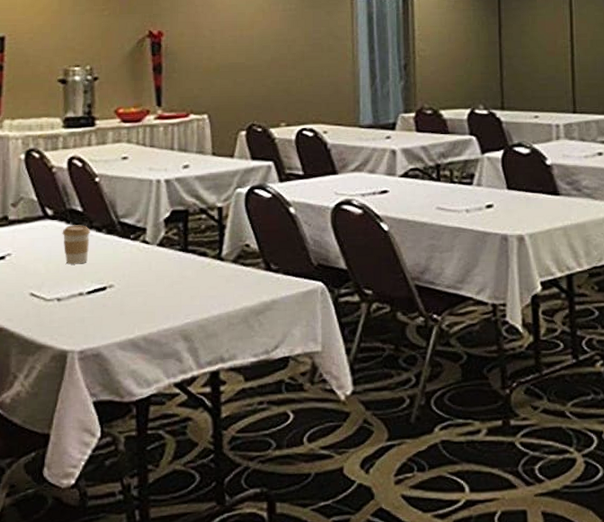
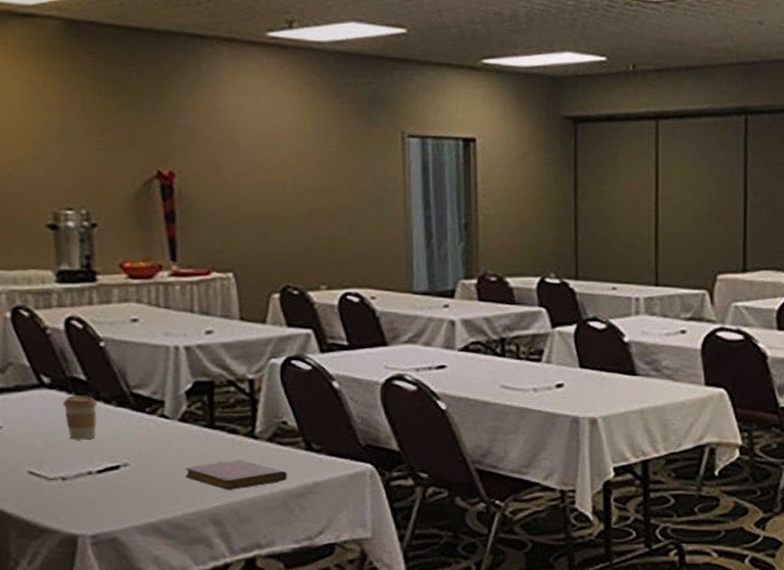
notebook: none [161,280,249,308] -> present [185,460,287,490]

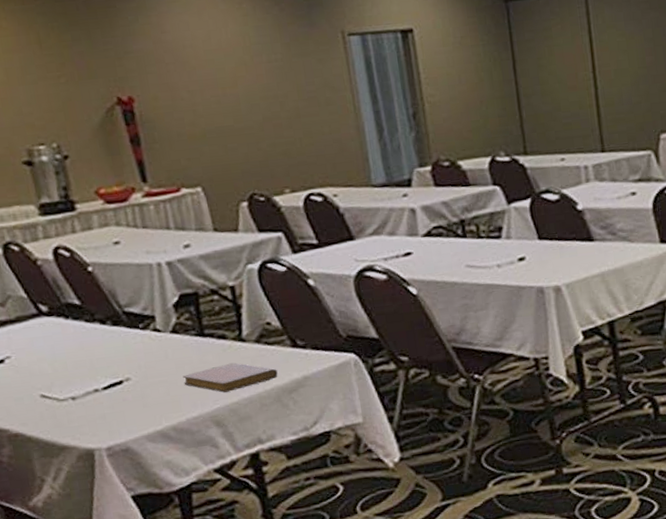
coffee cup: present [63,395,97,440] -> none [62,318,97,362]

